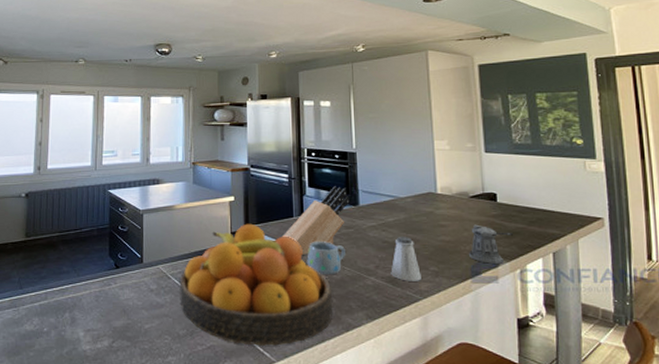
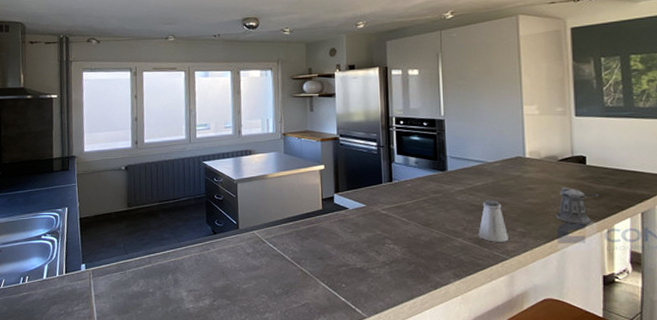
fruit bowl: present [179,223,333,346] -> none [274,190,422,303]
knife block: present [283,186,350,255] -> none [372,153,438,219]
mug: present [307,242,345,275] -> none [396,206,434,238]

